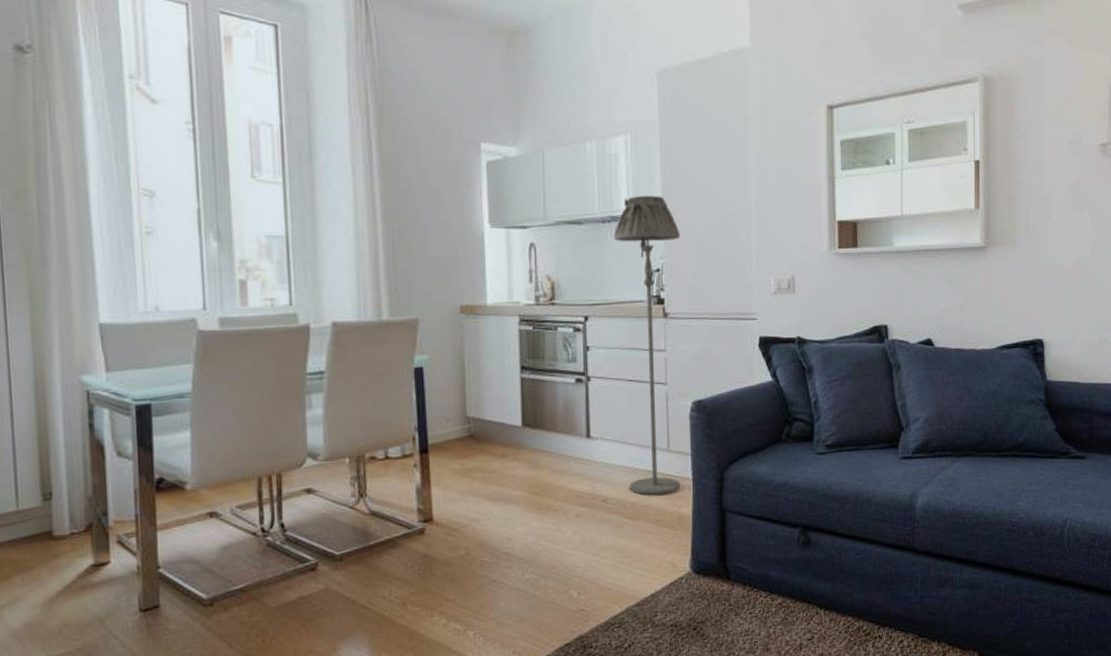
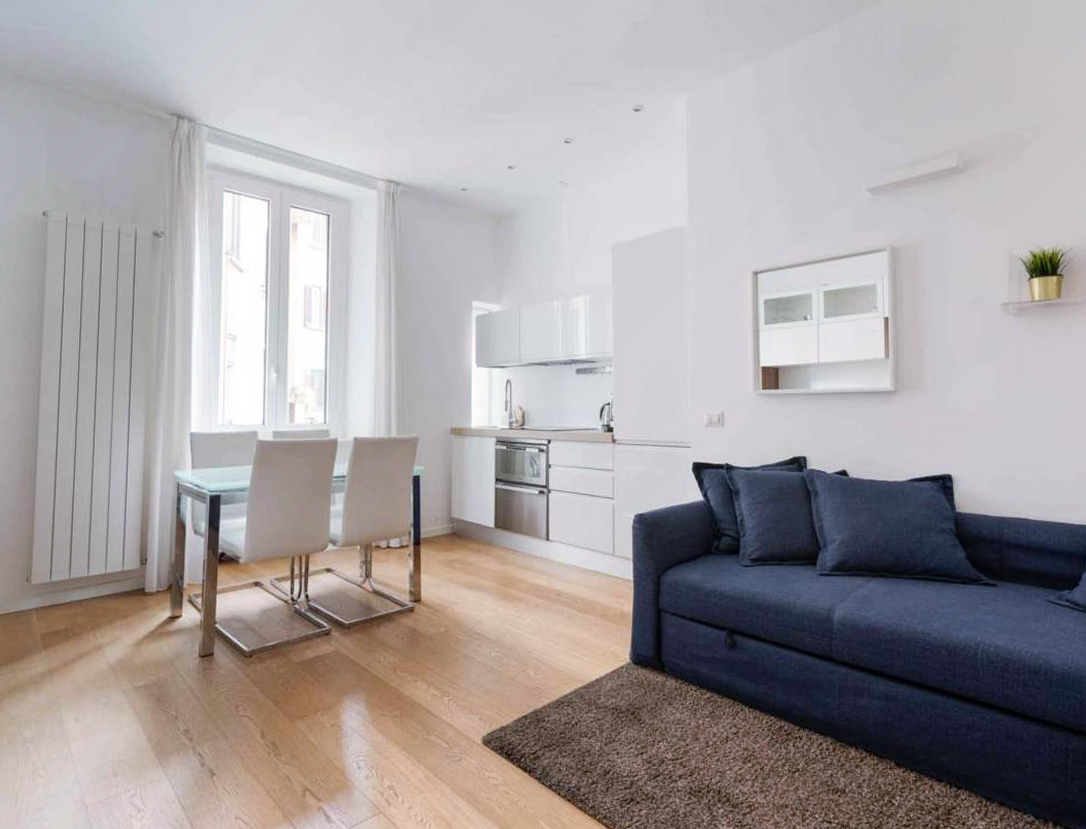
floor lamp: present [613,195,681,495] -> none [573,343,628,592]

